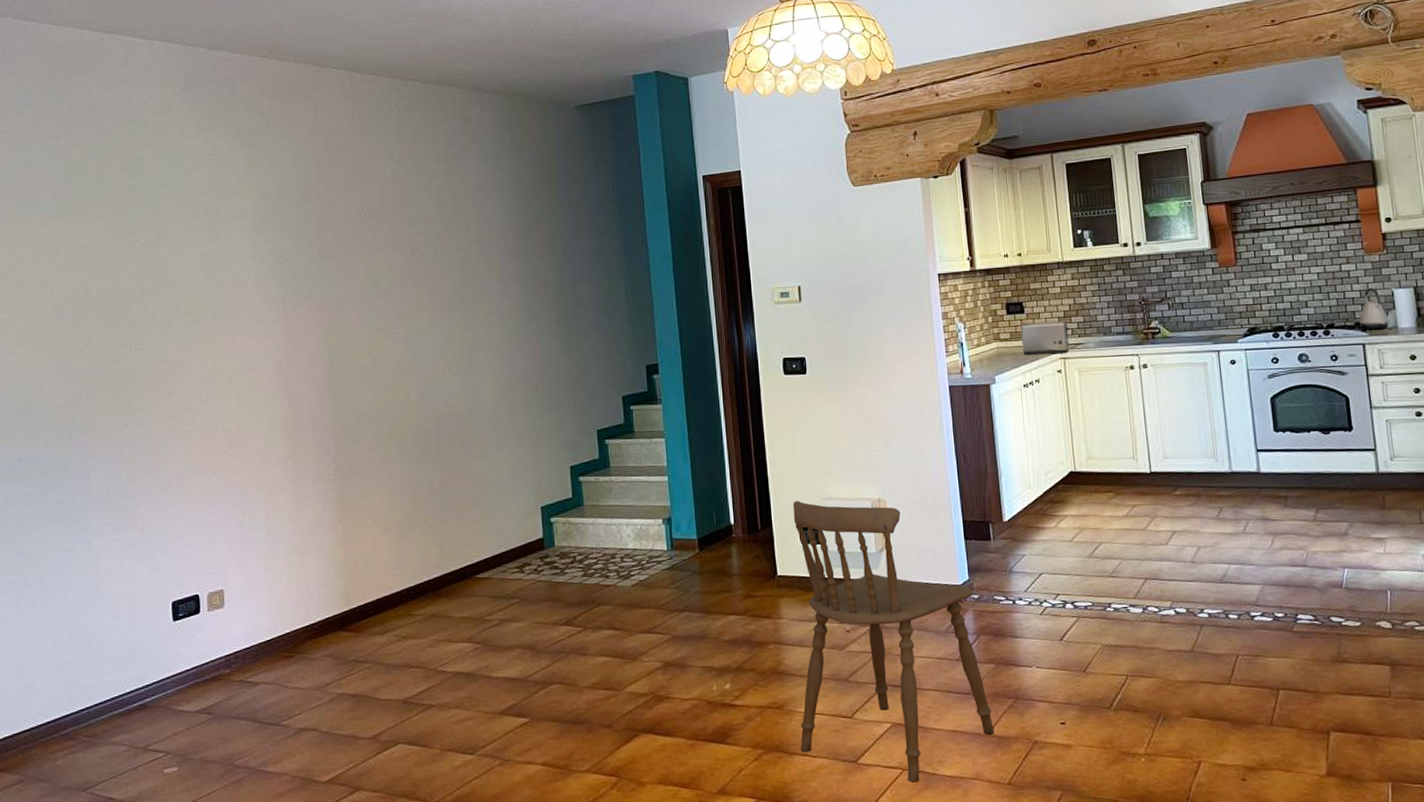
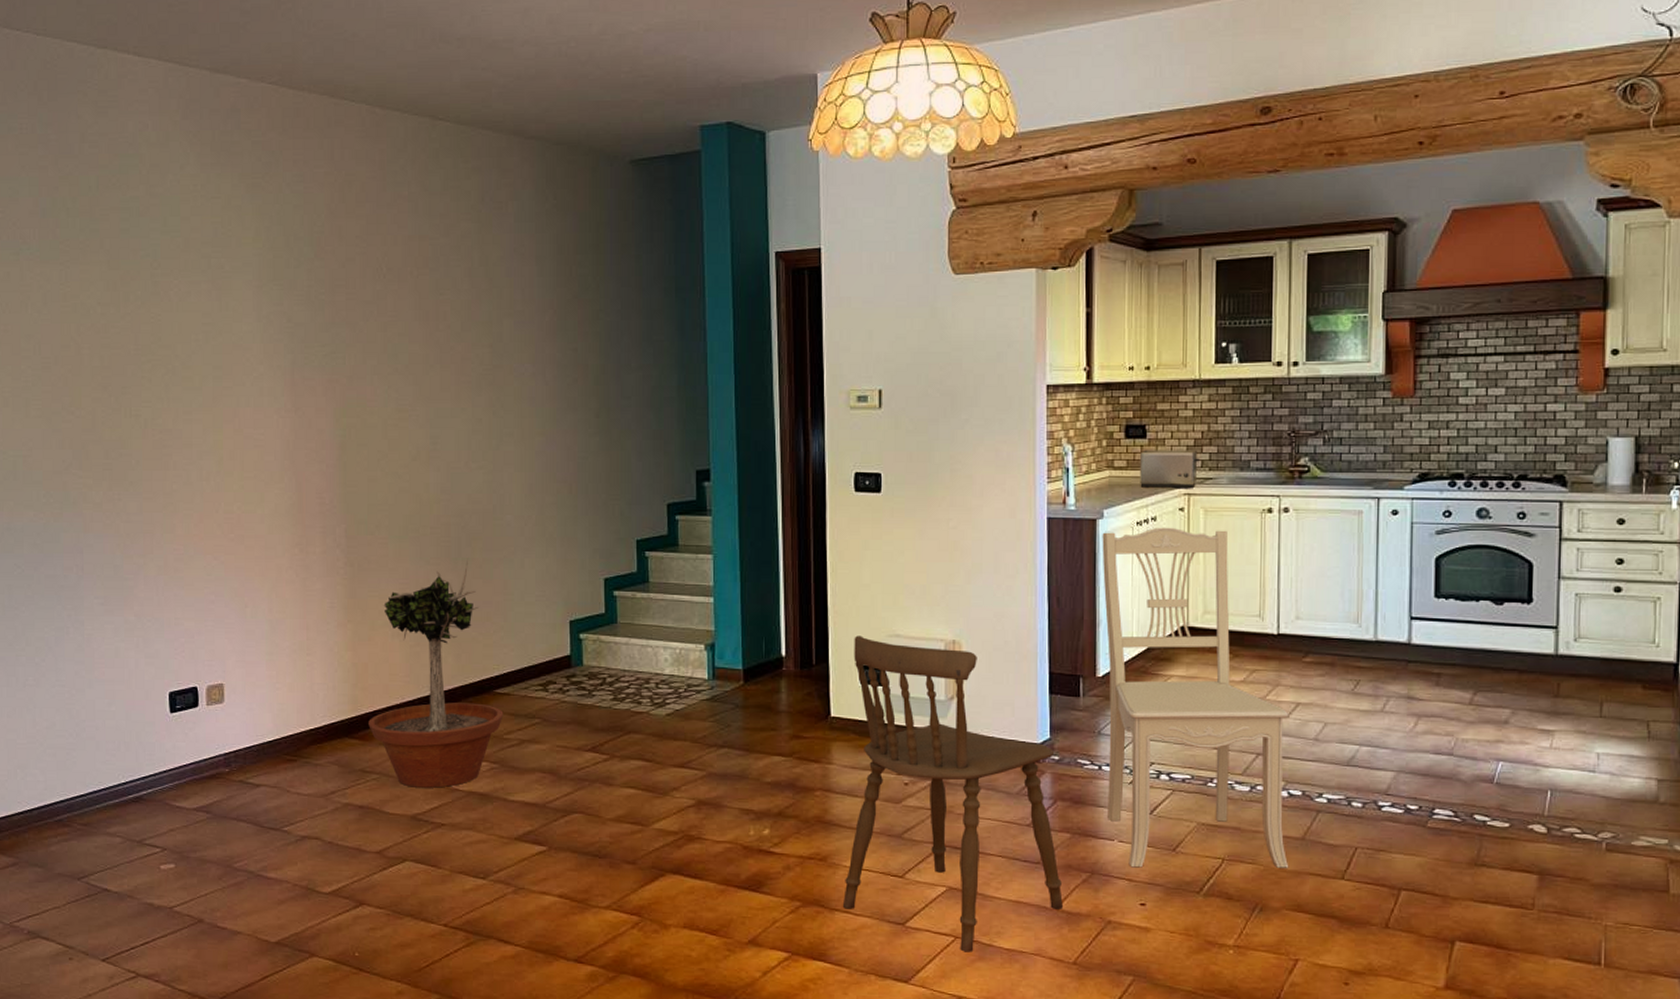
potted tree: none [360,457,485,673] -> present [368,558,504,788]
dining chair: none [996,386,1184,690] -> present [1102,527,1289,868]
kettle: present [1358,288,1390,330] -> none [1558,435,1598,485]

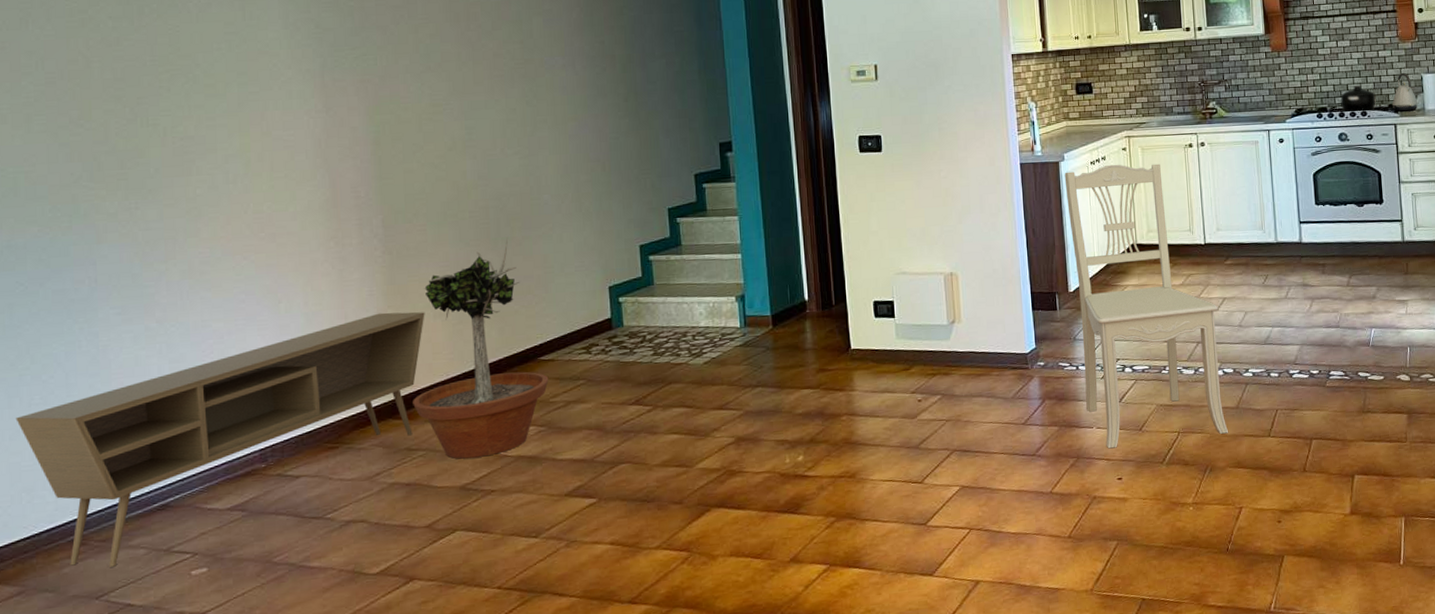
tv stand: none [12,626,384,851] -> present [15,312,425,567]
dining chair: present [843,635,1063,952] -> none [867,276,1056,541]
toaster: present [1139,449,1200,489] -> none [1088,100,1135,134]
saucepan: none [1484,447,1536,483] -> present [1340,85,1376,113]
kettle: none [1558,435,1598,485] -> present [1391,73,1418,112]

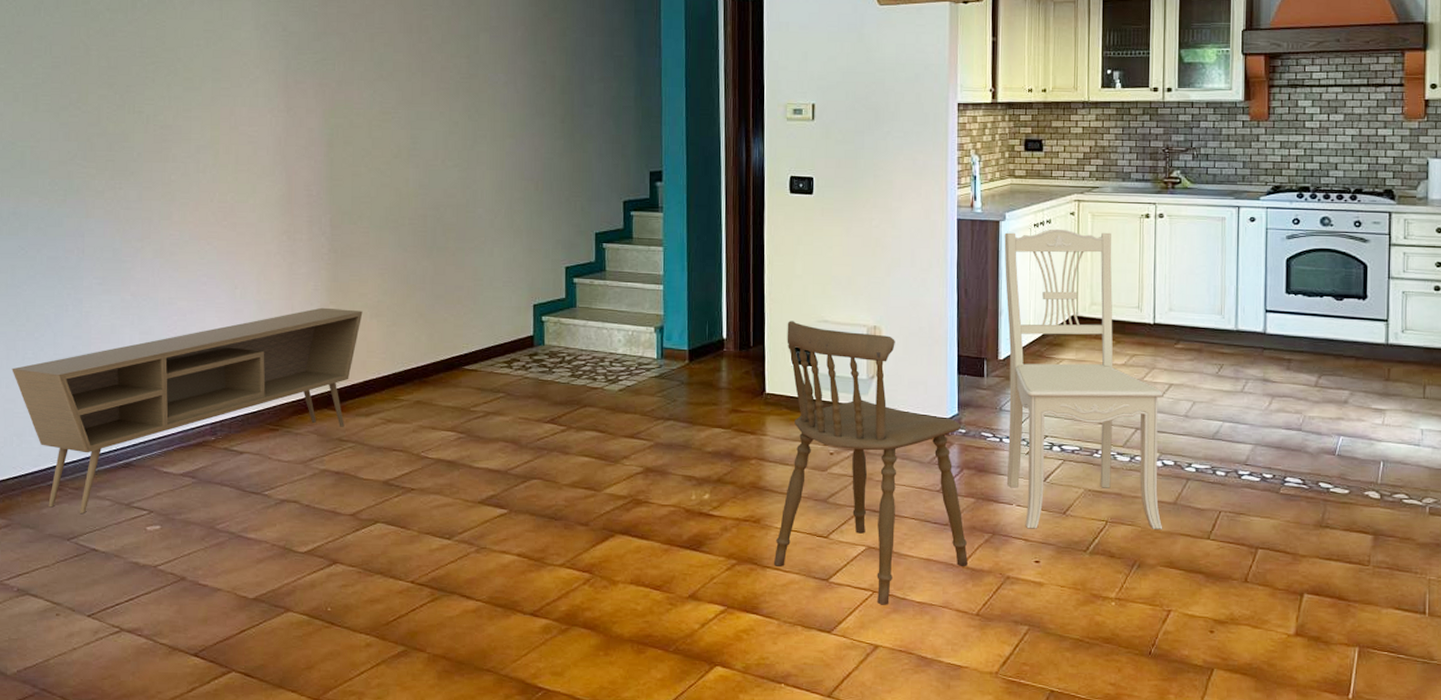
potted tree: present [413,237,549,459] -> none [346,246,471,456]
dining chair: none [867,276,1056,541] -> present [774,321,968,605]
saucepan: present [1340,85,1376,113] -> none [1327,165,1369,196]
kettle: present [1391,73,1418,112] -> none [1388,156,1420,199]

